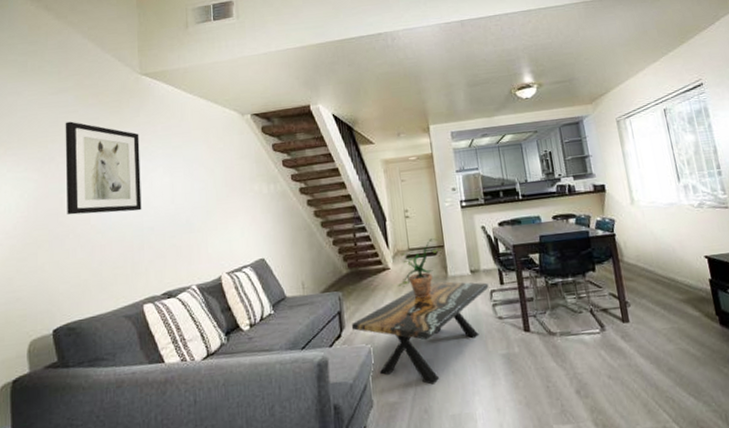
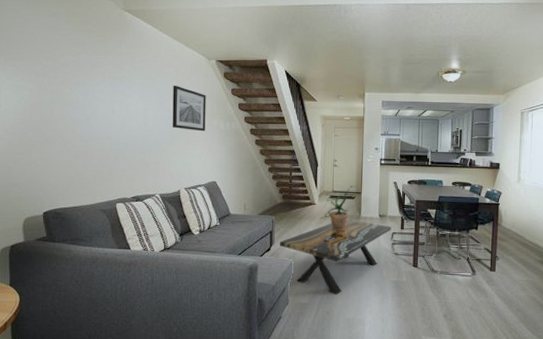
wall art: present [65,121,142,215] -> none [56,43,120,128]
wall art: none [203,150,246,201] -> present [172,86,206,132]

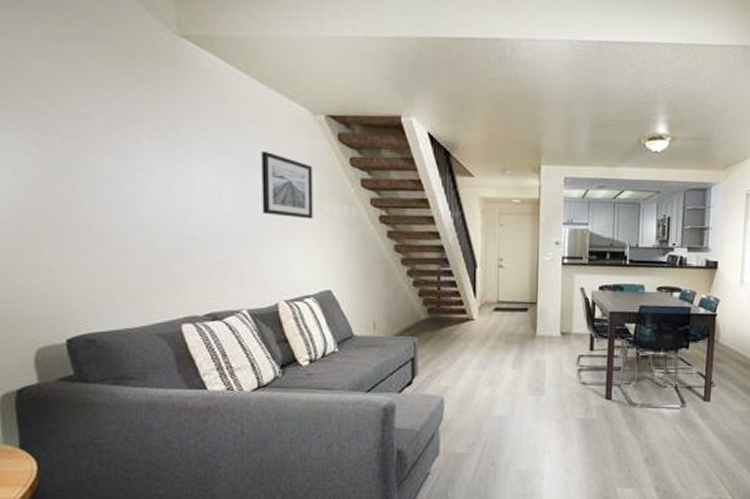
coffee table: present [279,218,392,295] -> none [424,338,577,440]
potted plant: present [320,186,359,231] -> none [481,294,533,355]

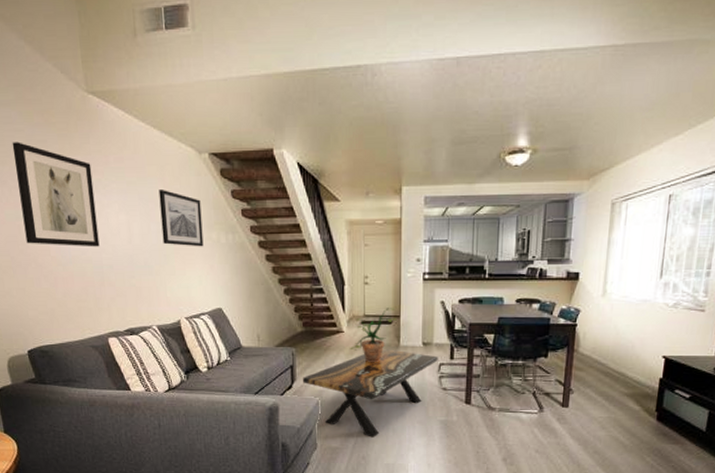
wall art: none [71,83,180,214] -> present [12,142,100,247]
coffee table: none [424,338,577,440] -> present [302,348,438,437]
potted plant: none [481,294,533,355] -> present [350,308,397,363]

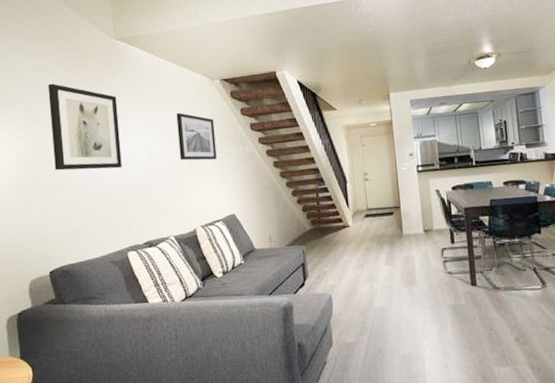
coffee table: present [302,348,438,437] -> none [313,238,440,329]
potted plant: present [350,308,397,363] -> none [357,200,398,254]

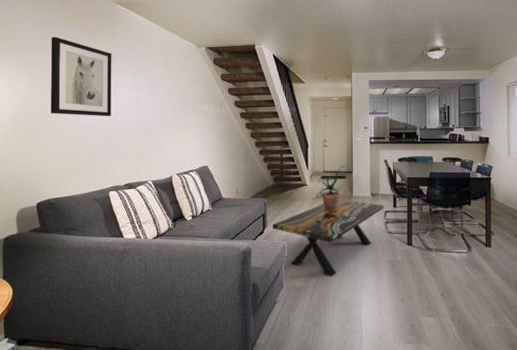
wall art: present [176,113,217,161] -> none [163,73,197,117]
coffee table: none [313,238,440,329] -> present [272,198,384,277]
potted plant: none [357,200,398,254] -> present [312,165,350,211]

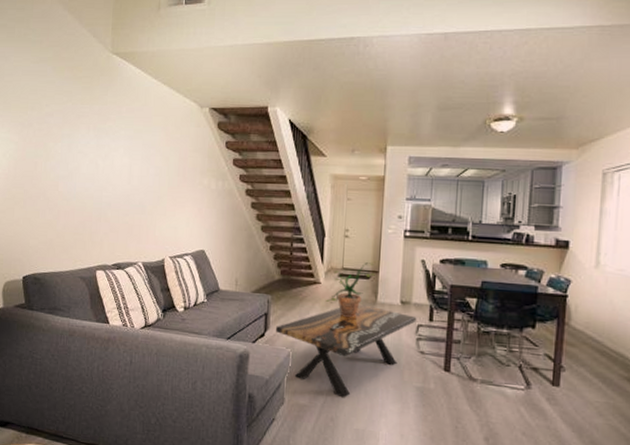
wall art: present [50,37,112,117] -> none [40,91,106,186]

